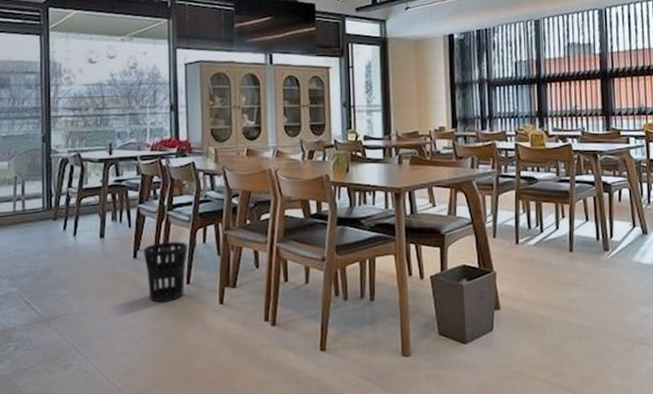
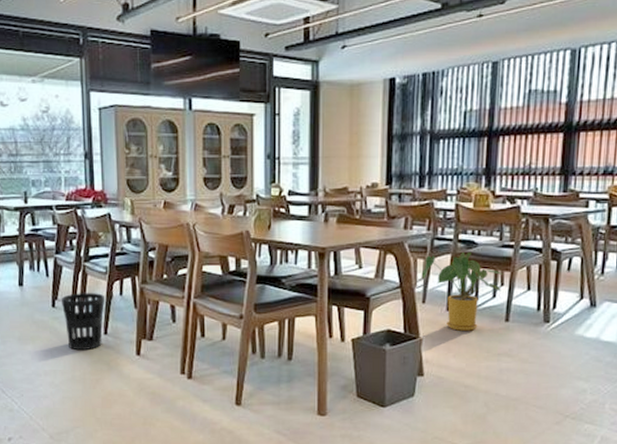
house plant: none [491,187,563,263] -> present [422,251,504,331]

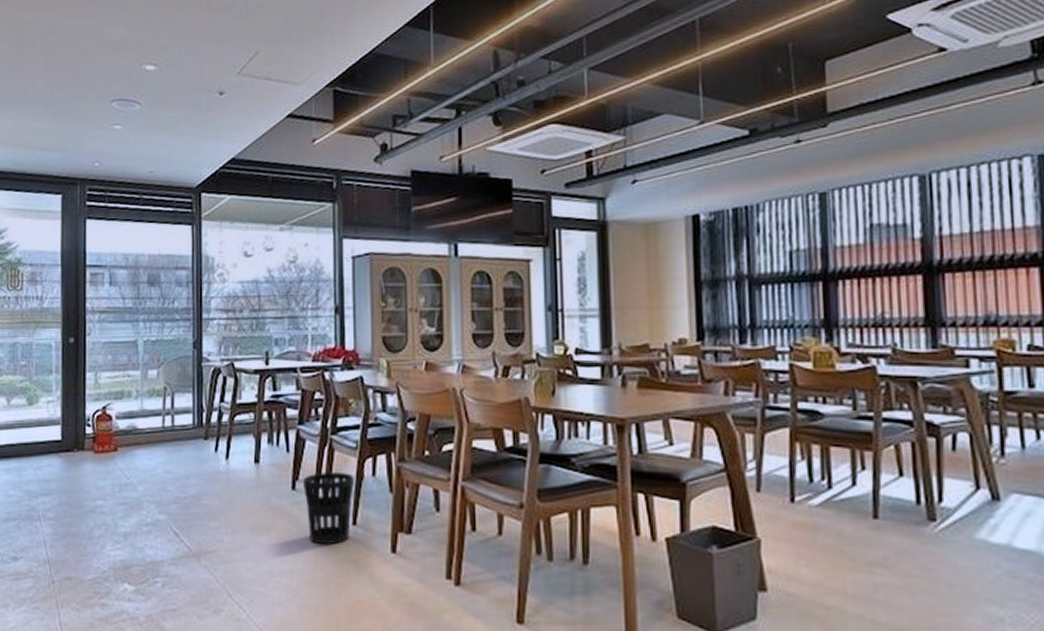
house plant: present [422,251,504,331] -> none [753,424,864,530]

